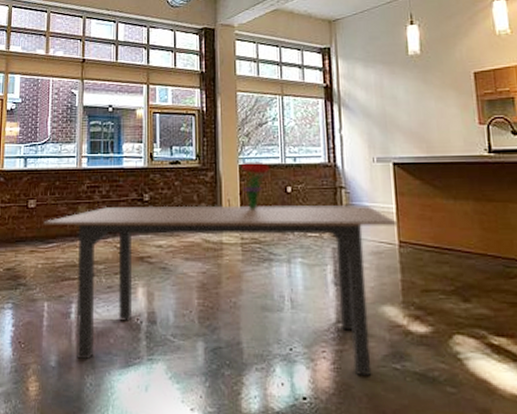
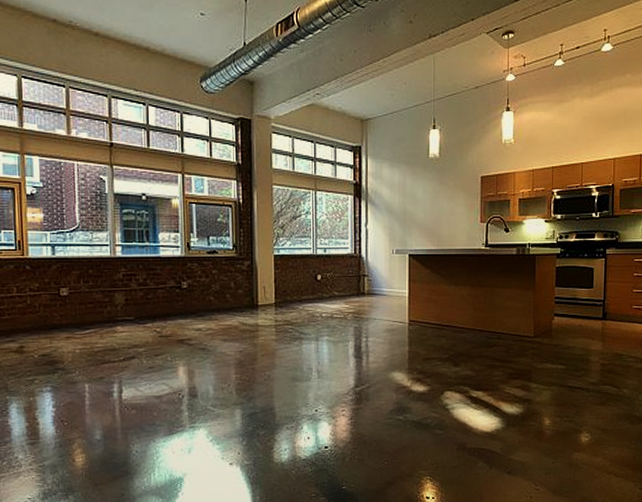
dining table: present [43,205,398,377] -> none [78,291,409,431]
bouquet: present [240,160,270,210] -> none [275,251,302,296]

